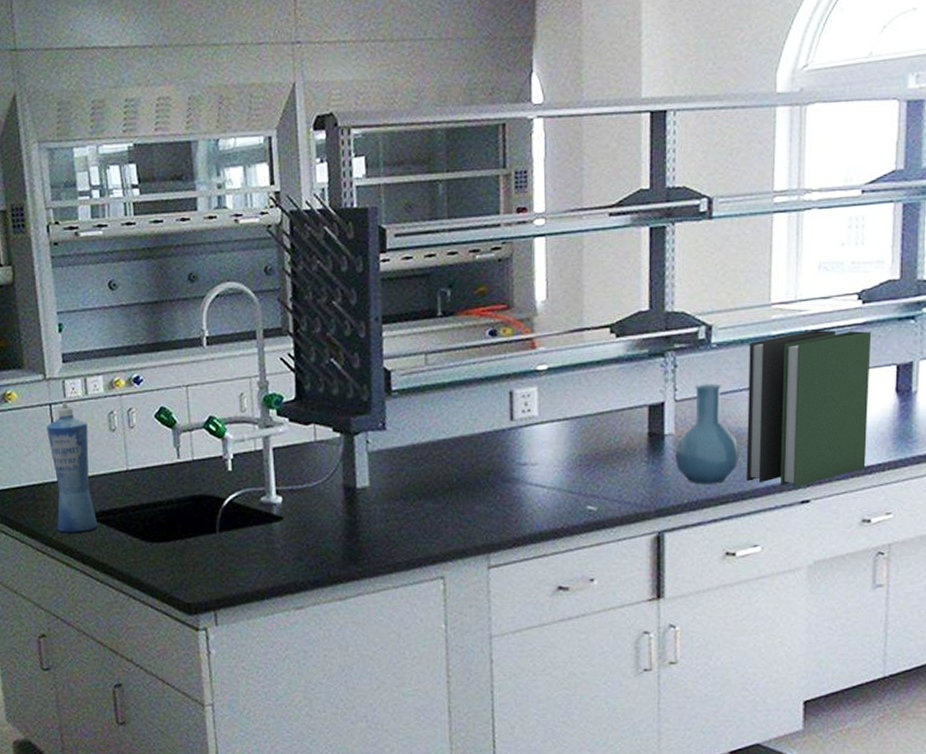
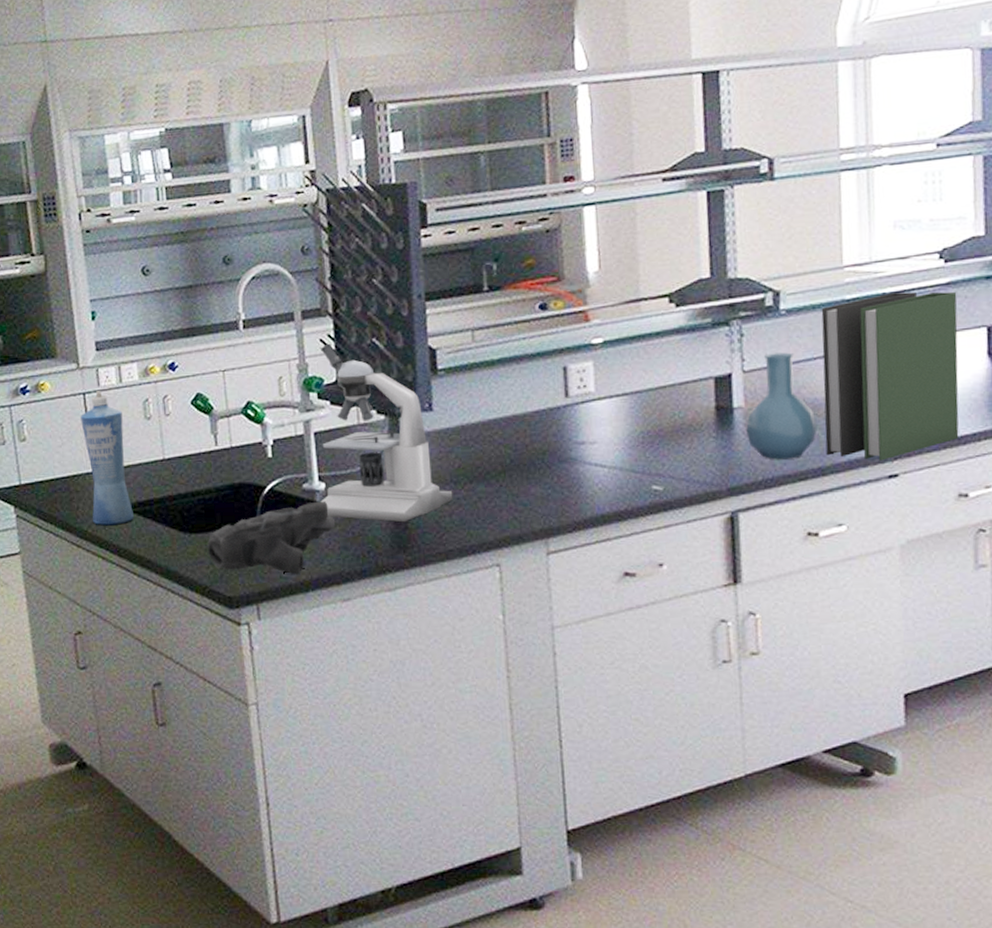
glove: none [168,514,290,584] -> present [207,501,335,575]
microscope: none [277,362,403,536] -> present [320,343,453,523]

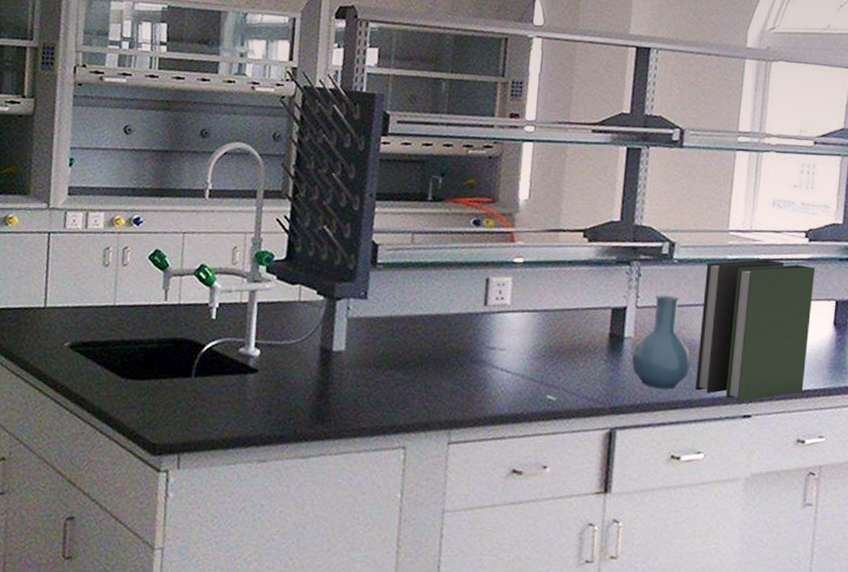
squeeze bottle: present [80,391,134,526] -> none [36,232,83,361]
glove: present [207,501,335,575] -> none [140,365,263,432]
microscope: present [320,343,453,523] -> none [253,223,374,397]

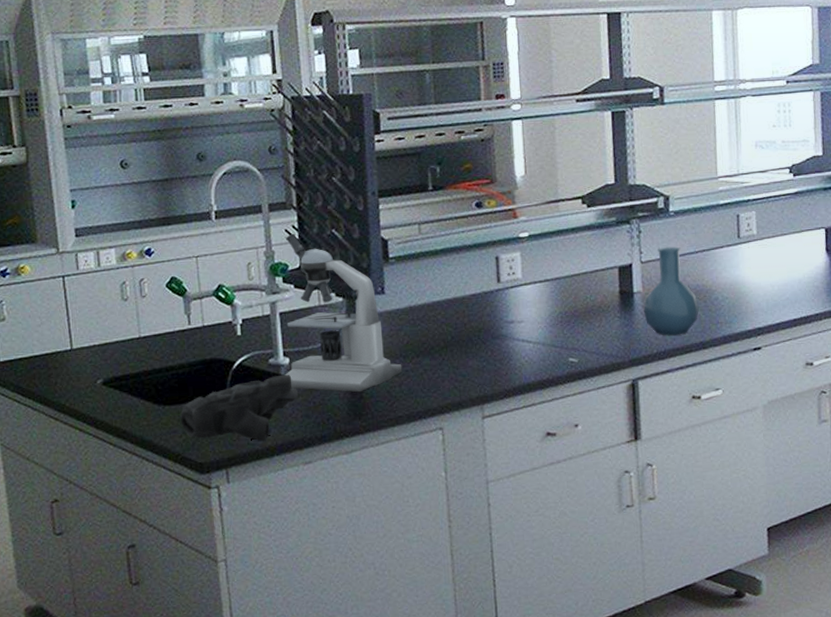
glove: none [140,365,263,432] -> present [180,374,298,442]
microscope: none [253,223,374,397] -> present [285,233,403,393]
binder: present [695,259,816,402] -> none [701,198,806,336]

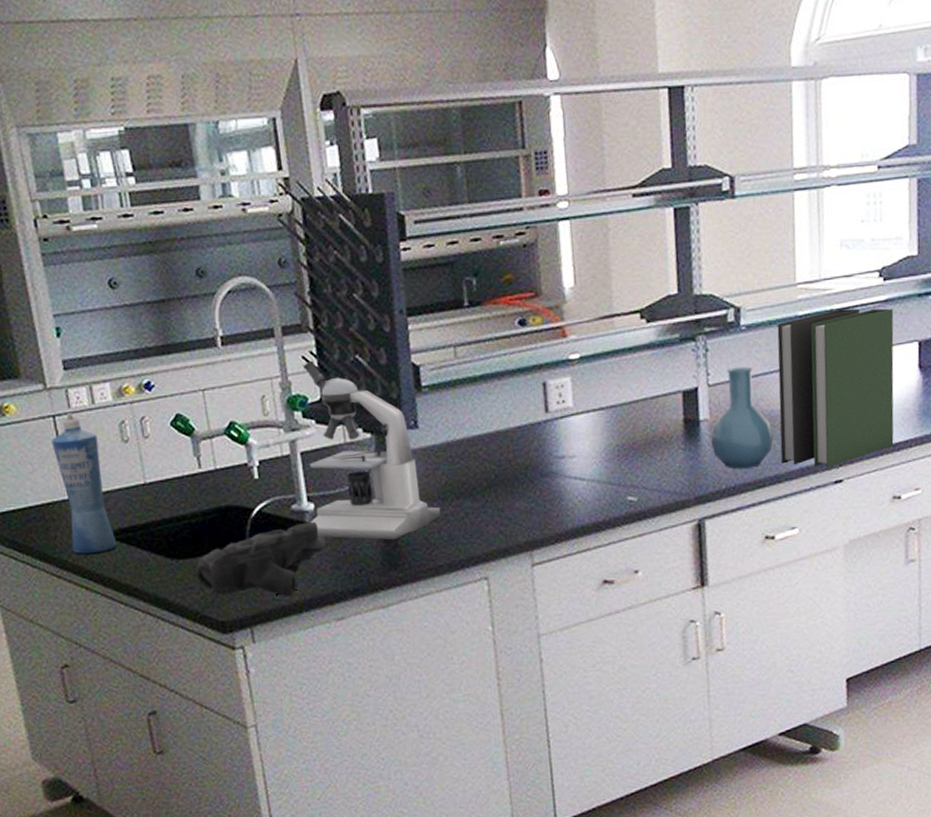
squeeze bottle: none [60,274,110,400] -> present [51,413,117,555]
binder: none [701,198,806,336] -> present [777,308,894,468]

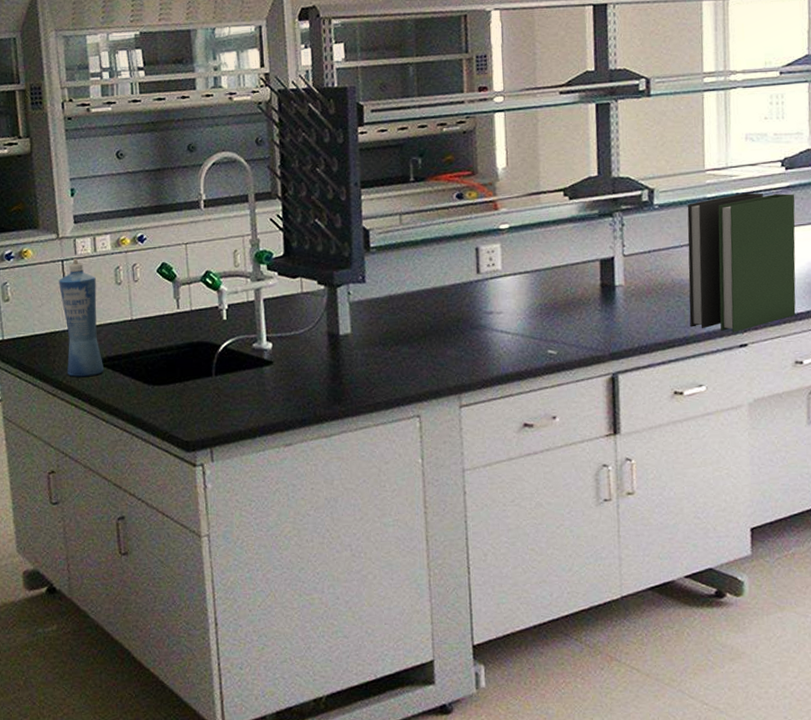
glove: present [196,521,326,597] -> none [168,358,280,423]
microscope: present [302,360,441,541] -> none [267,222,382,378]
flask: present [711,366,774,469] -> none [625,240,683,330]

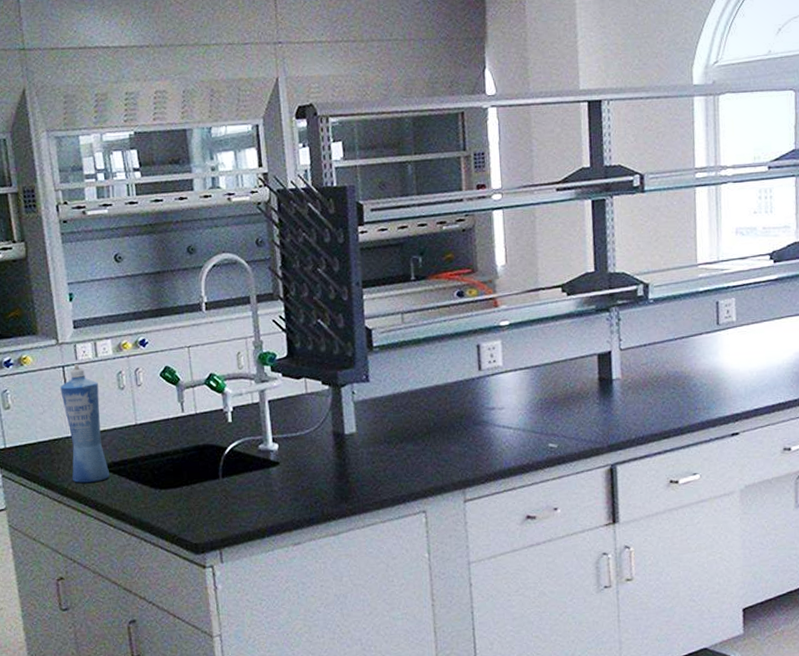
binder: present [687,192,796,333] -> none [680,285,784,422]

